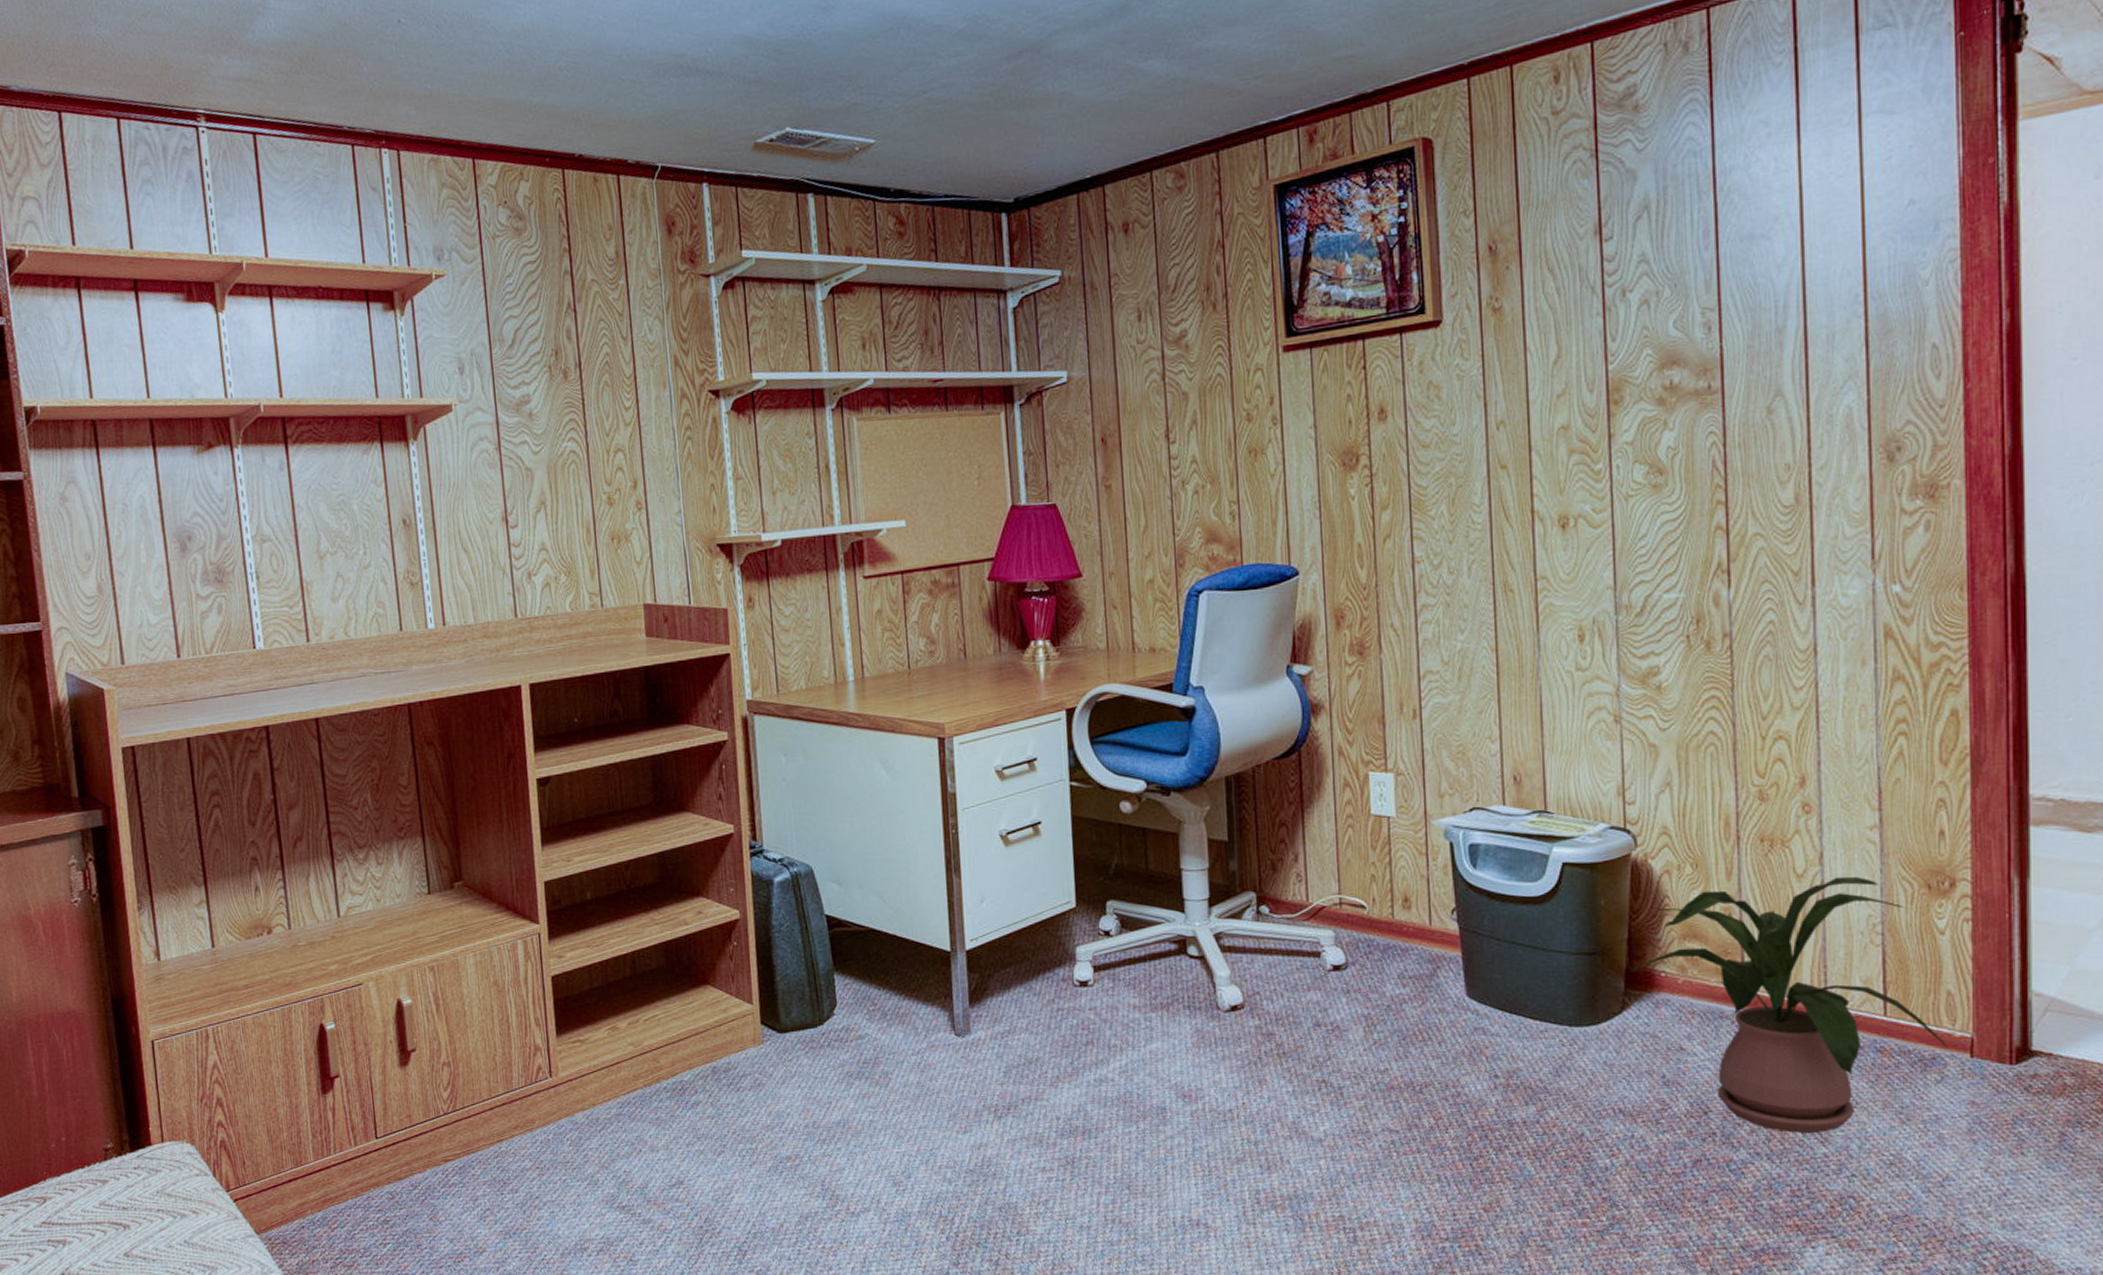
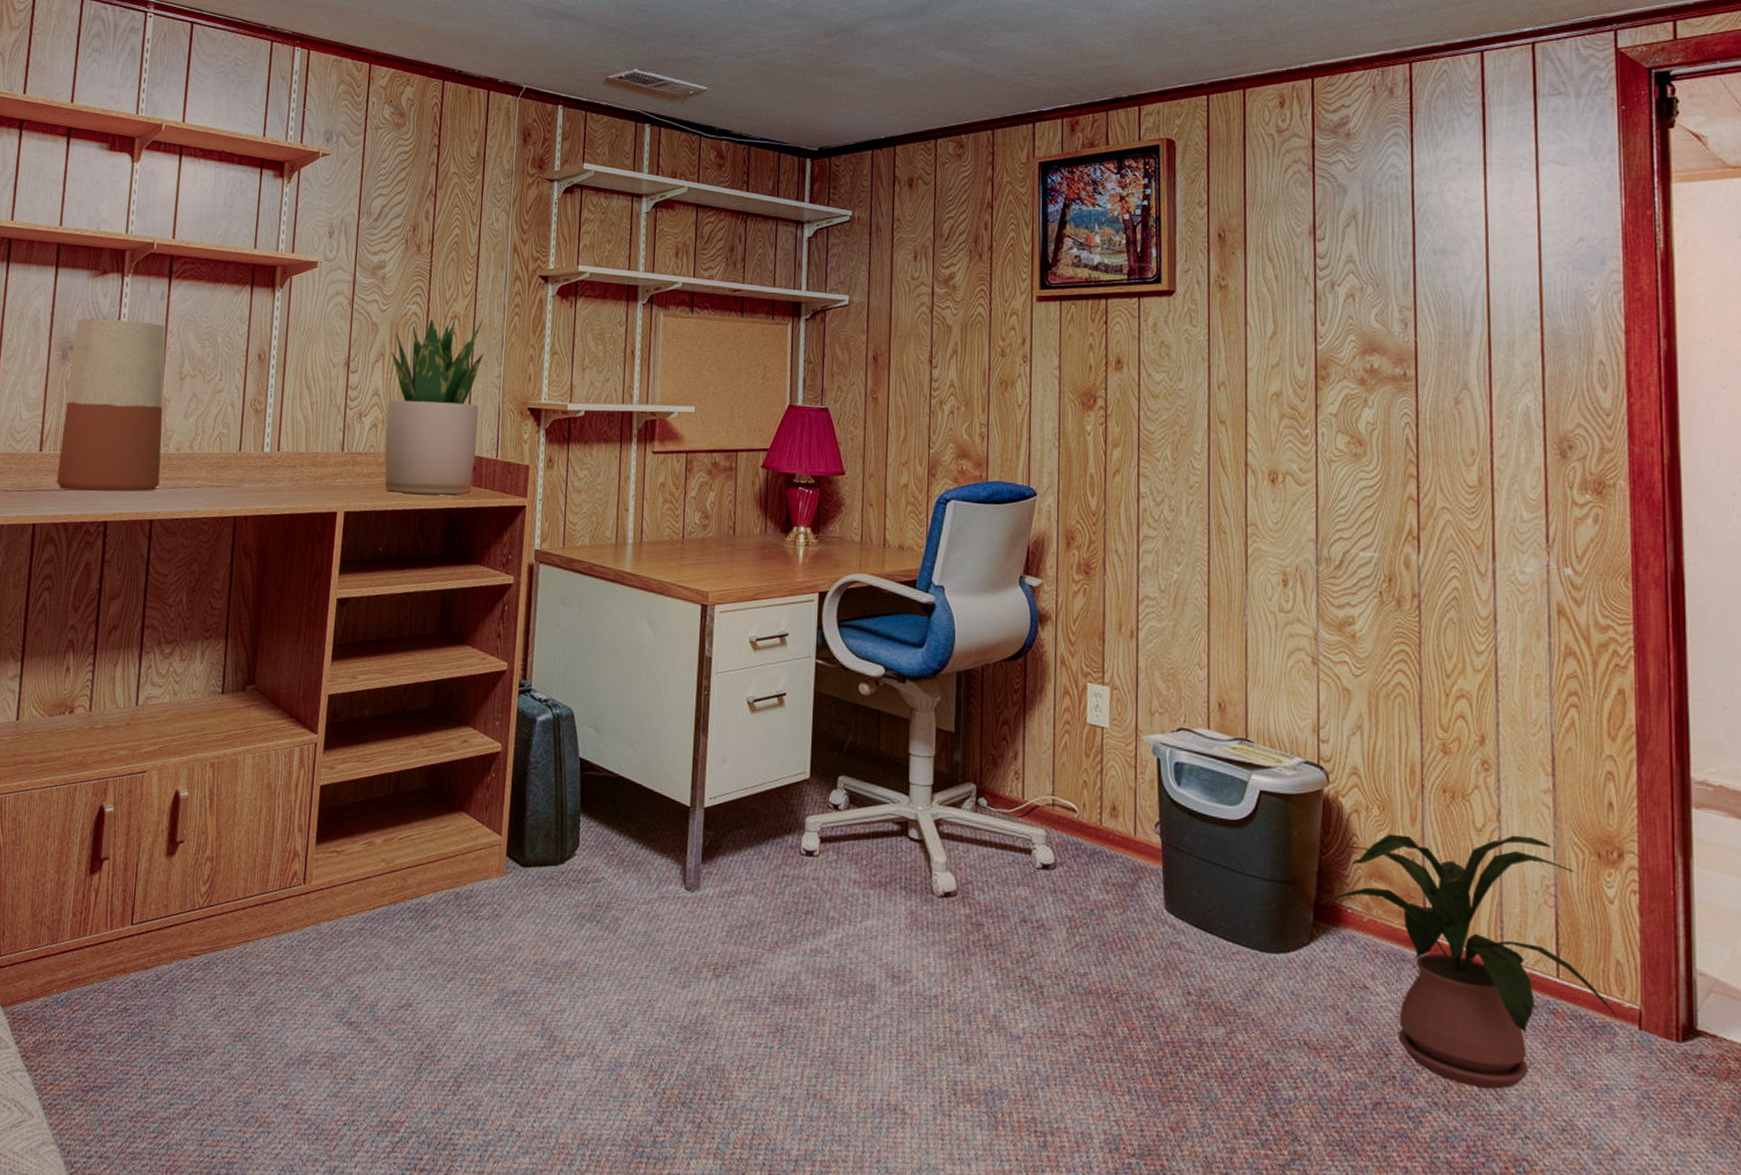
vase: none [189,498,318,697] -> present [56,318,166,492]
planter: none [552,447,667,656] -> present [384,314,484,495]

